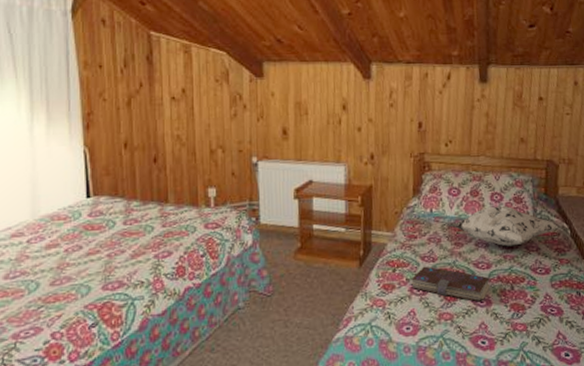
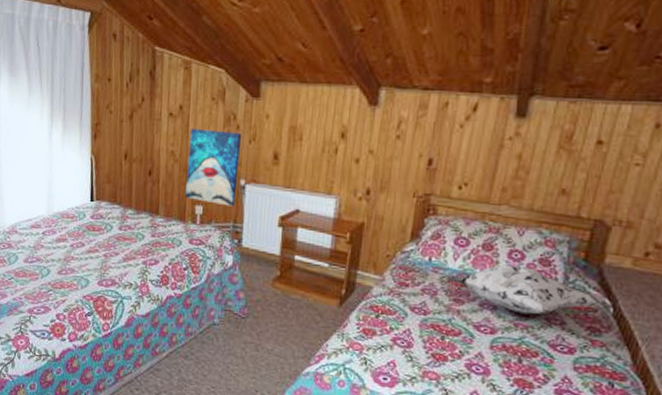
wall art: none [195,111,250,185] -> present [185,129,242,207]
book: present [410,266,491,302] -> none [394,318,492,369]

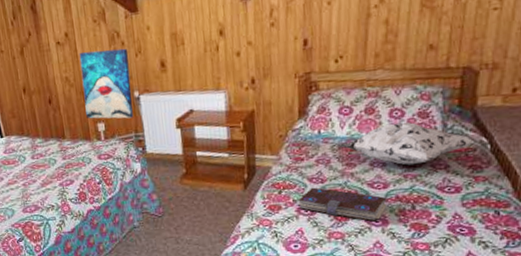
book: none [394,318,492,369] -> present [297,187,388,222]

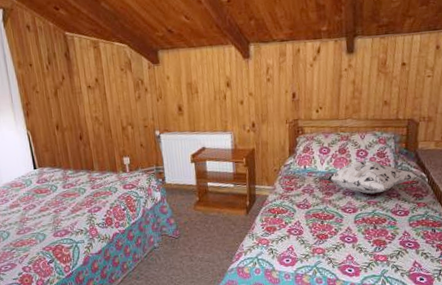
wall art: present [79,48,133,119] -> none [107,93,155,154]
book: present [297,187,388,222] -> none [288,212,356,239]

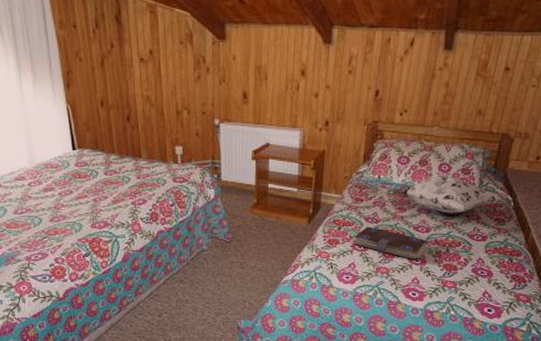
book: none [288,212,356,239] -> present [353,226,427,261]

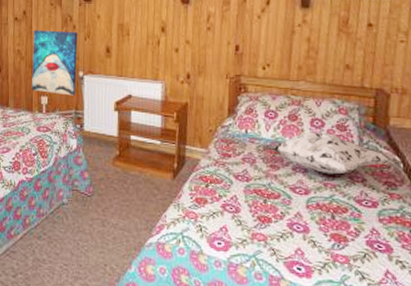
wall art: none [162,73,213,145] -> present [32,30,78,96]
book: present [353,226,427,261] -> none [223,185,309,227]

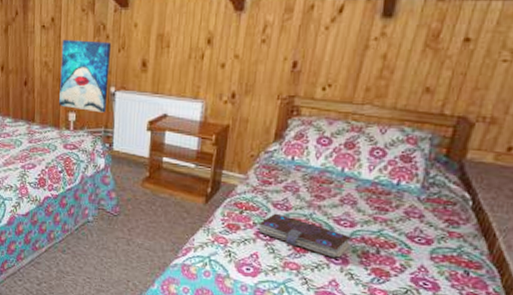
book: none [223,185,309,227] -> present [257,213,351,259]
decorative pillow: present [262,133,388,175] -> none [309,163,455,209]

